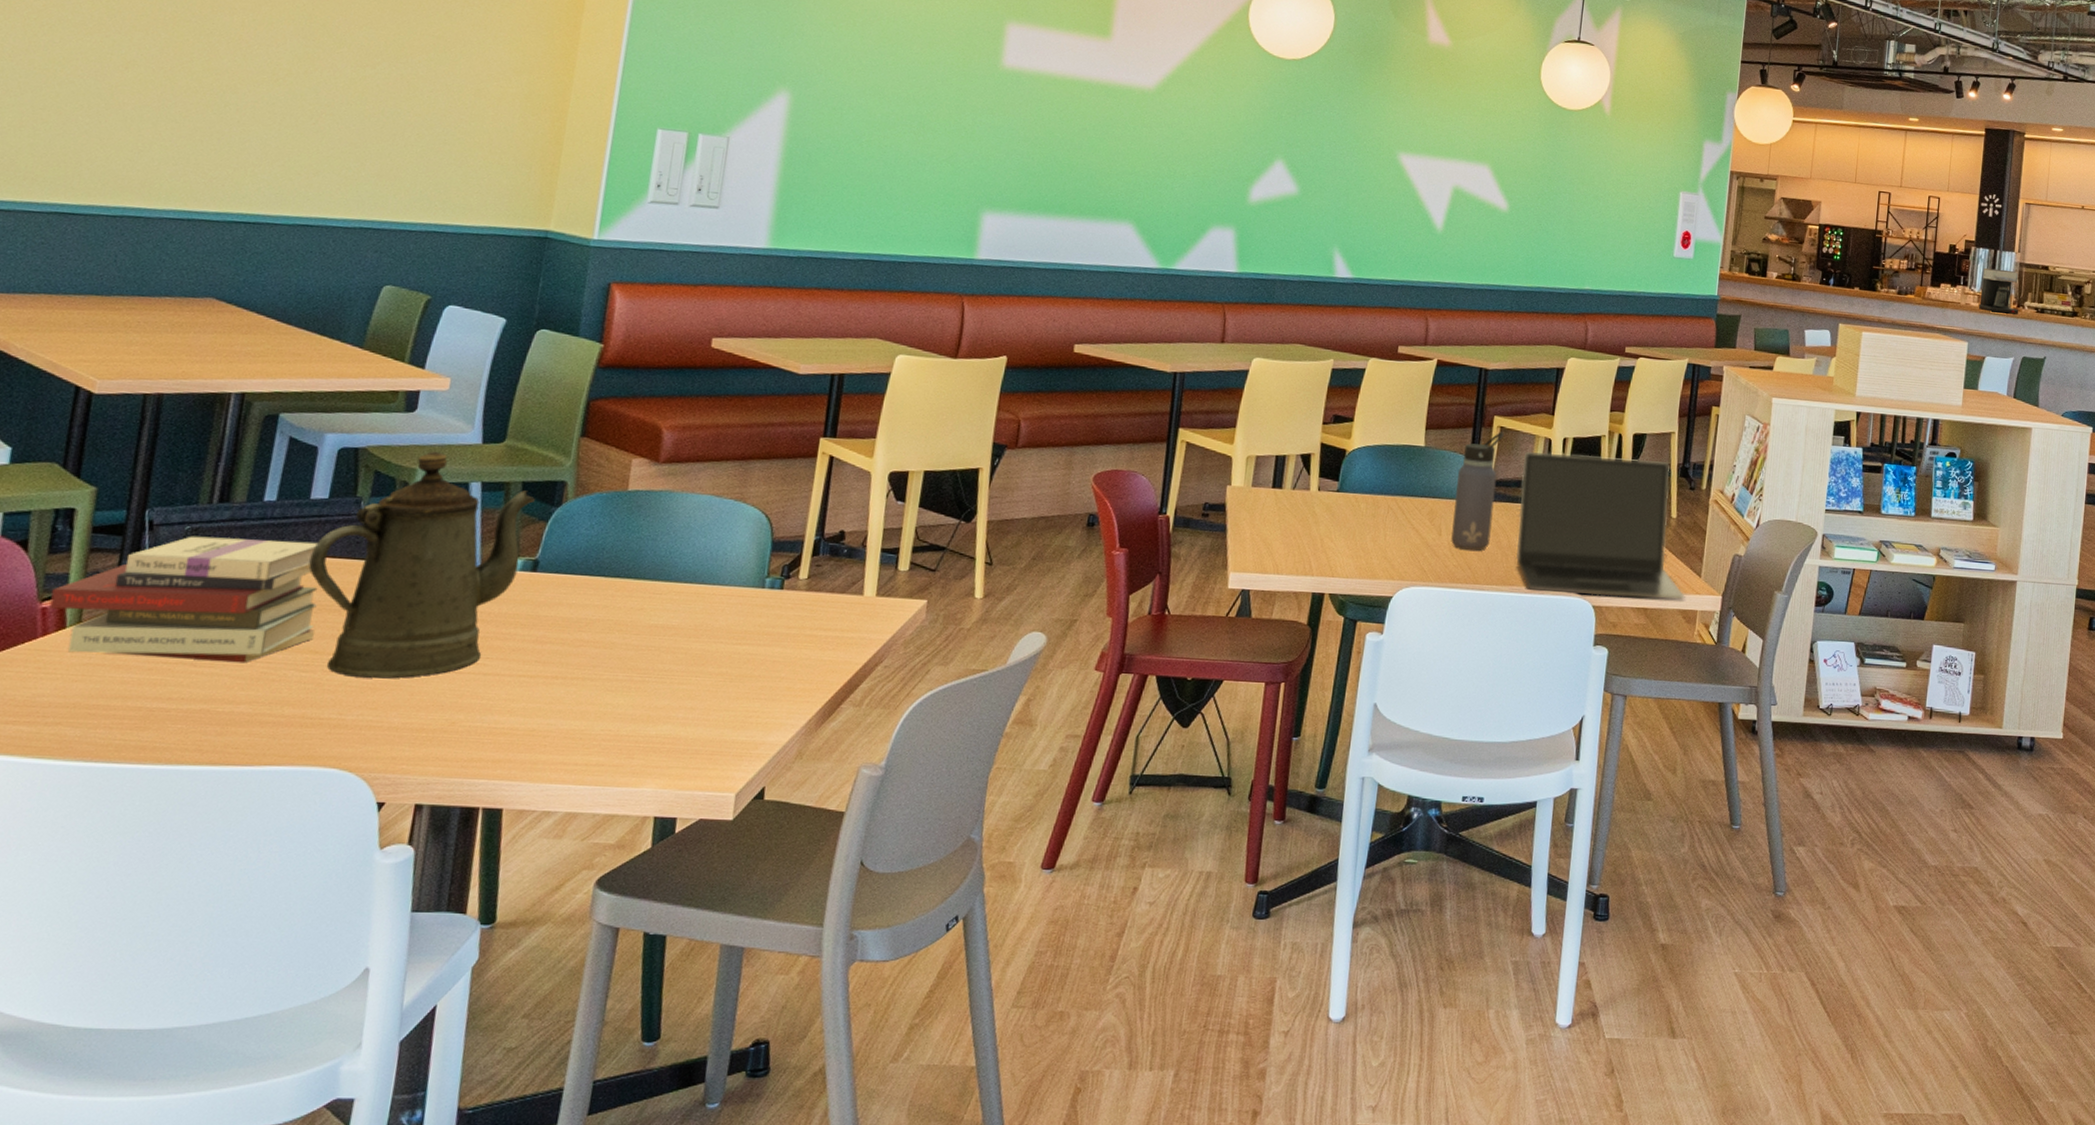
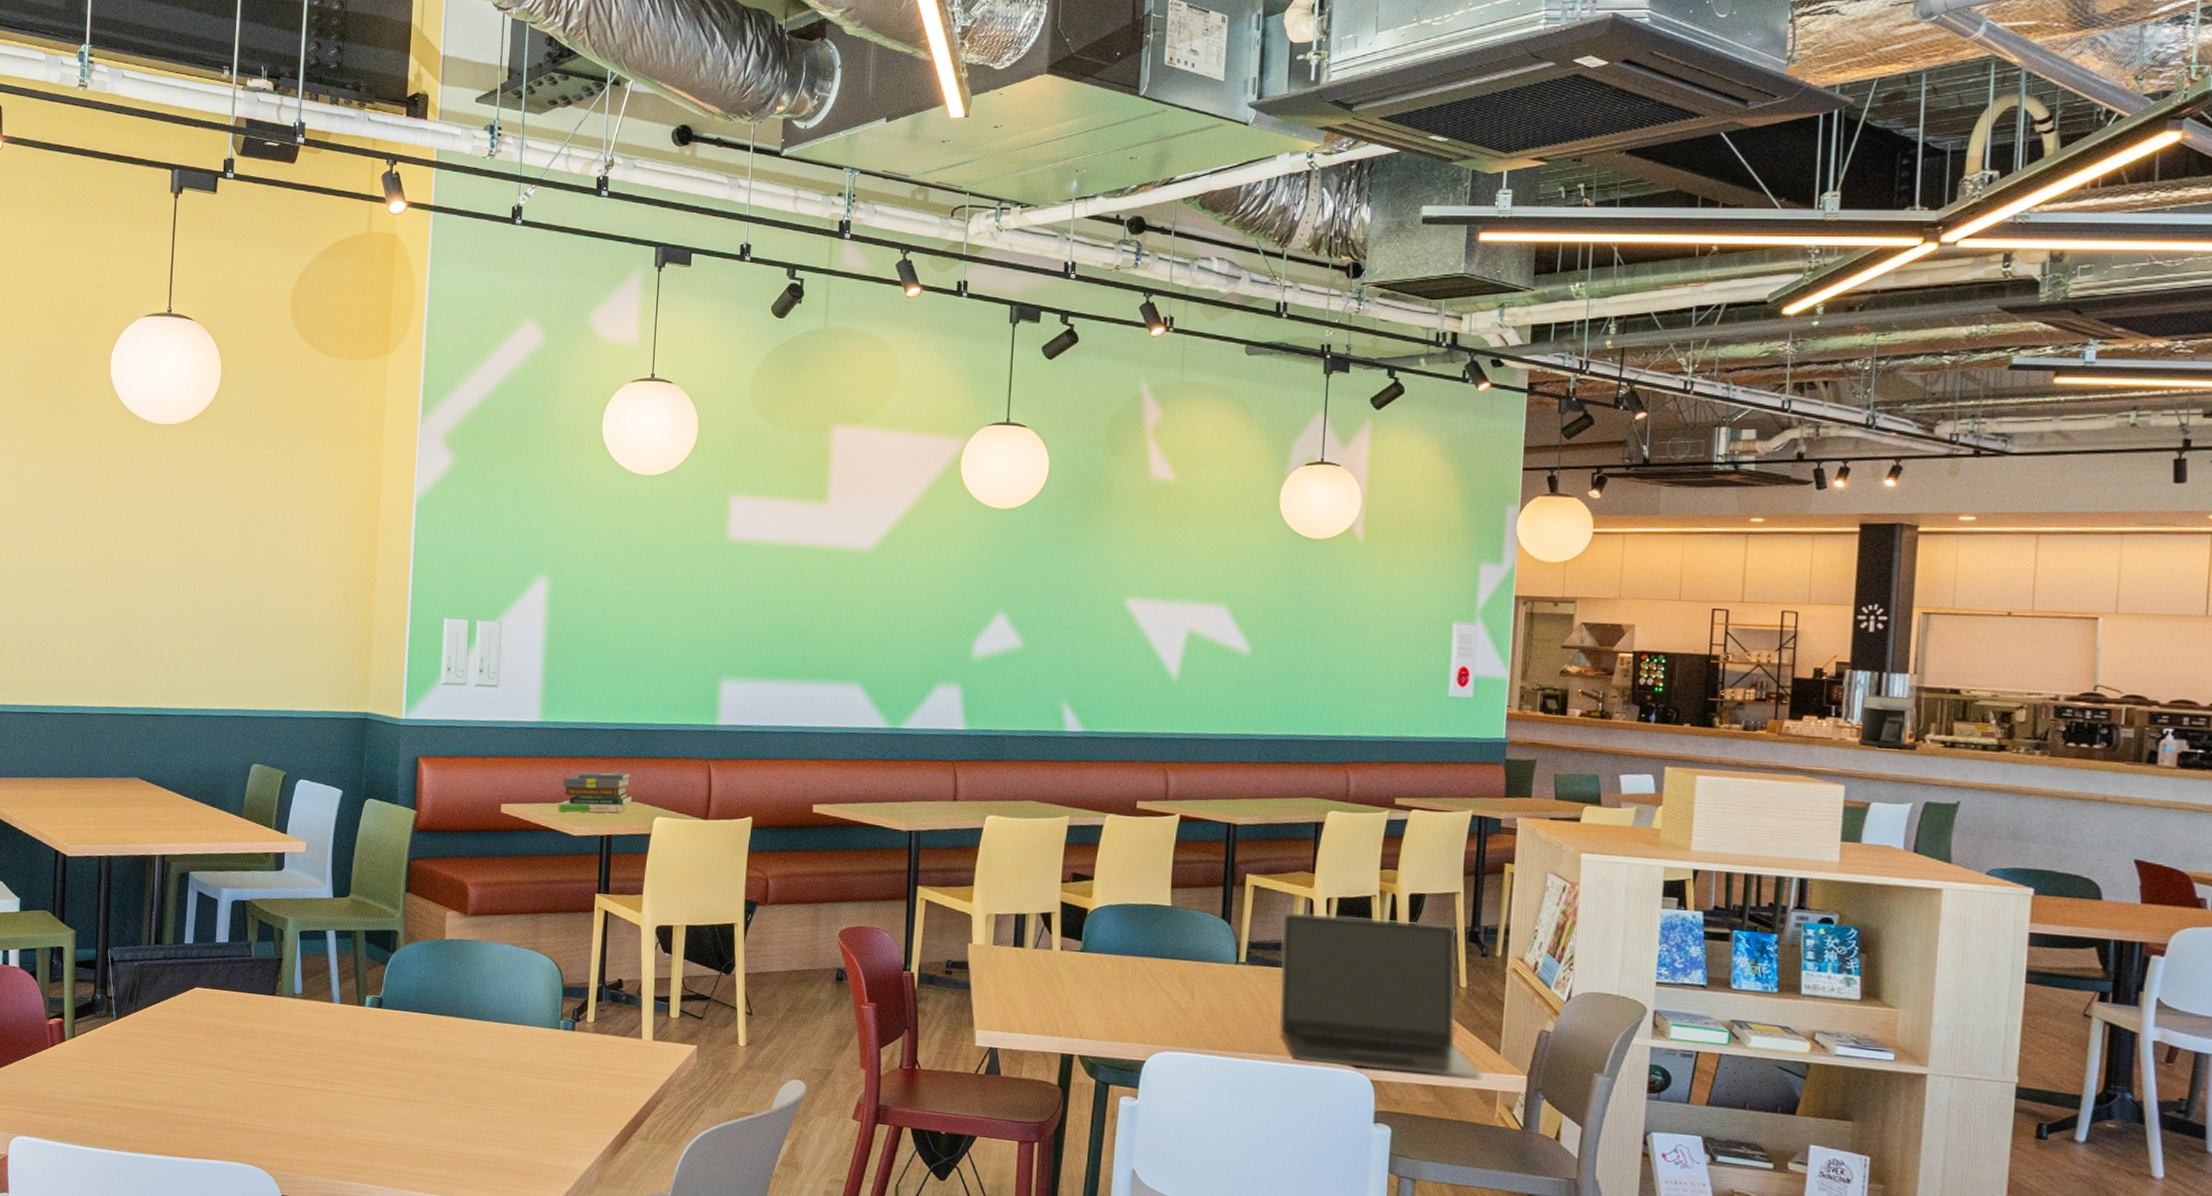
books: present [49,536,318,663] -> none [54,970,228,1075]
coffee pot: present [308,451,535,679] -> none [219,903,375,1094]
books: none [782,305,872,350] -> present [558,772,632,813]
water bottle: present [1451,432,1504,551] -> none [1206,891,1258,1016]

